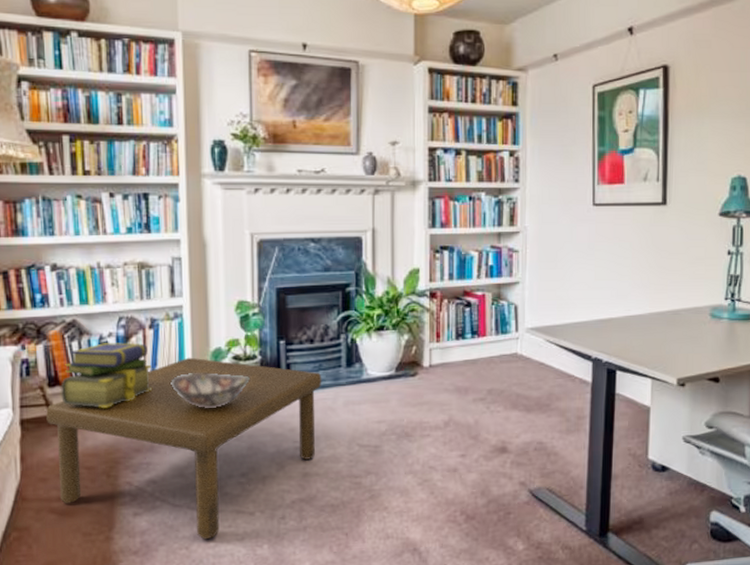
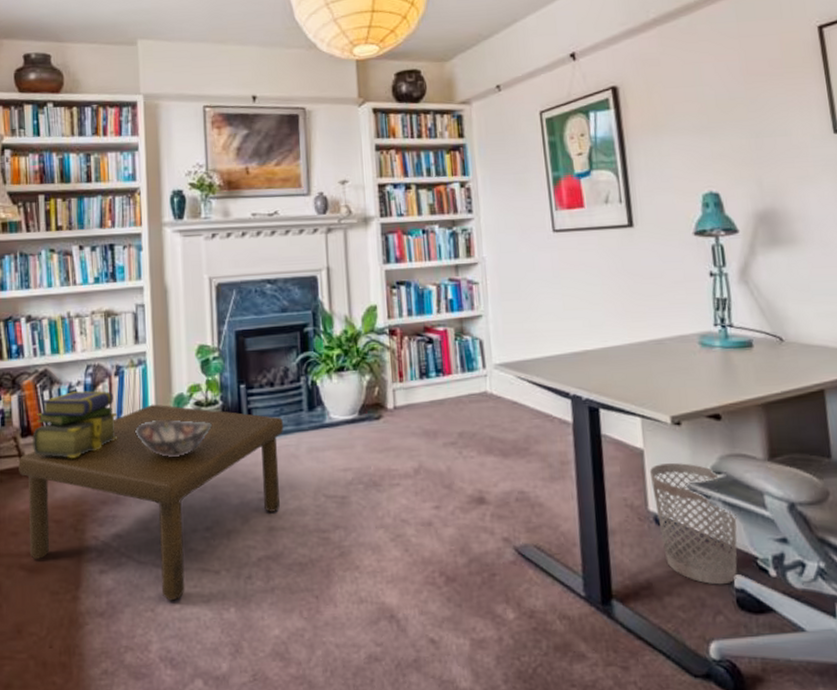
wastebasket: none [653,418,720,520] -> present [649,462,738,585]

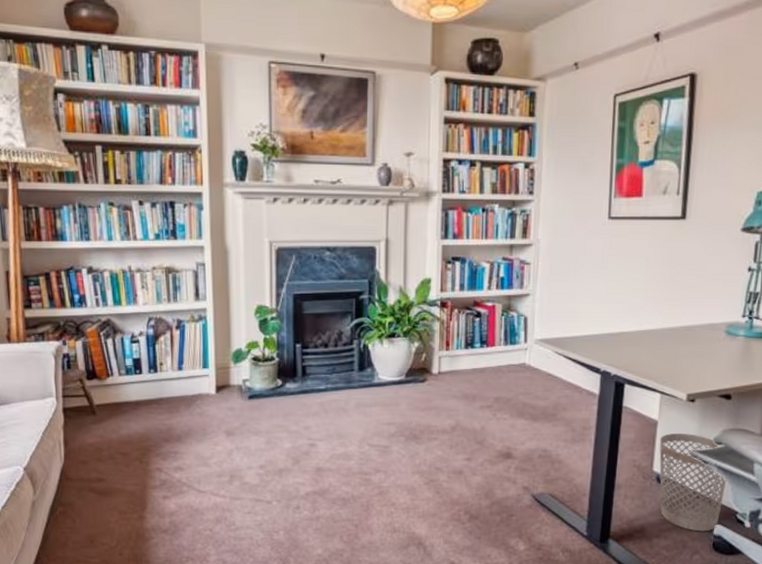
coffee table: present [18,404,284,601] -> none [85,357,336,523]
stack of books: present [32,391,118,458] -> none [98,341,180,400]
ceramic bowl: present [135,419,213,457] -> none [196,372,269,404]

